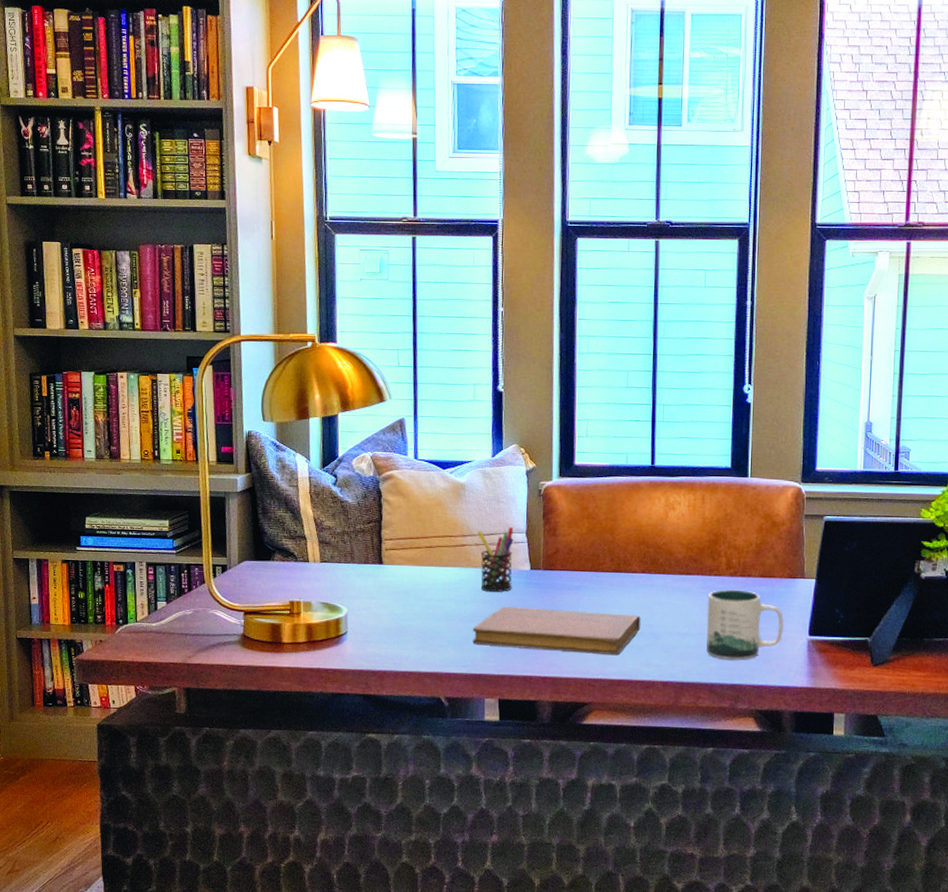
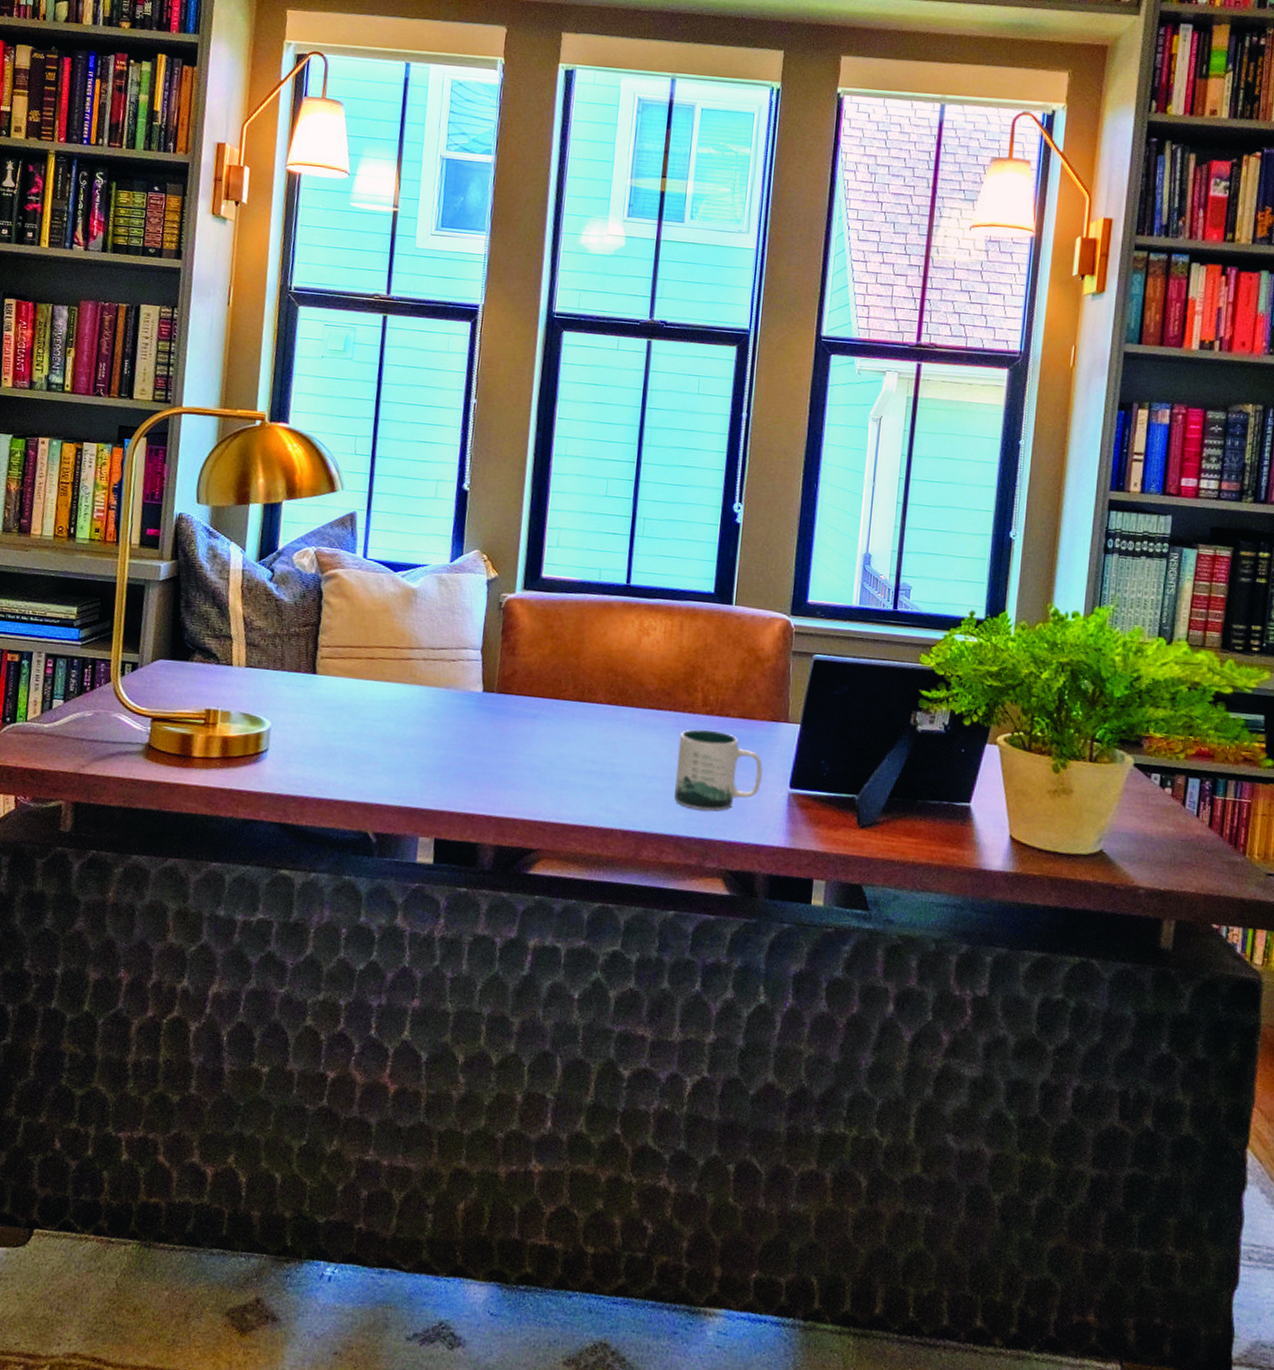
notebook: present [473,606,641,655] -> none [410,731,603,796]
pen holder: present [478,526,514,592] -> none [425,641,467,715]

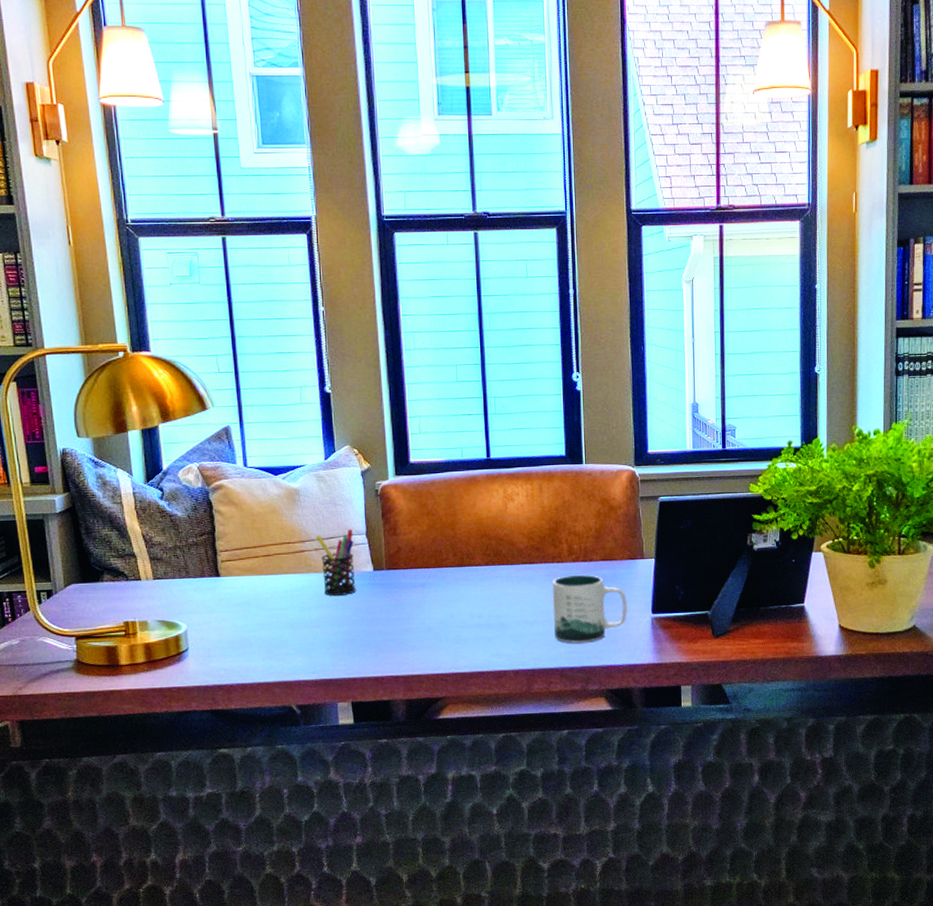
pen holder: none [425,641,467,715] -> present [316,528,356,596]

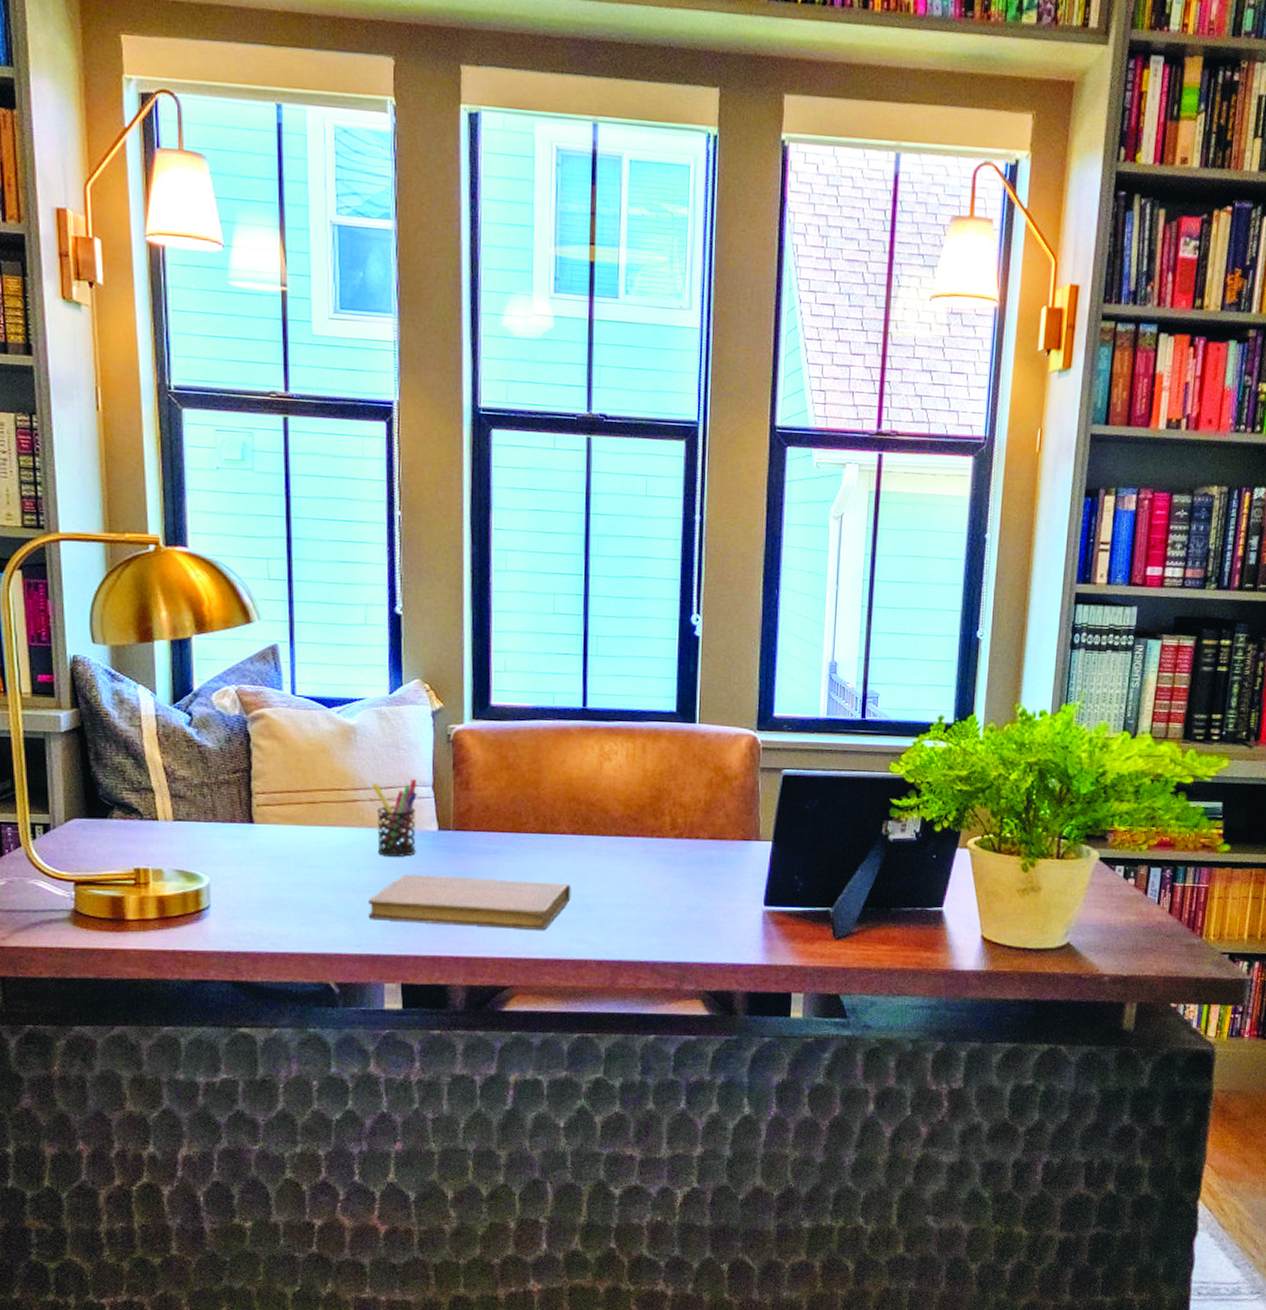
notebook: none [320,607,489,650] -> present [368,874,571,930]
mug: present [552,574,627,644] -> none [648,853,736,935]

